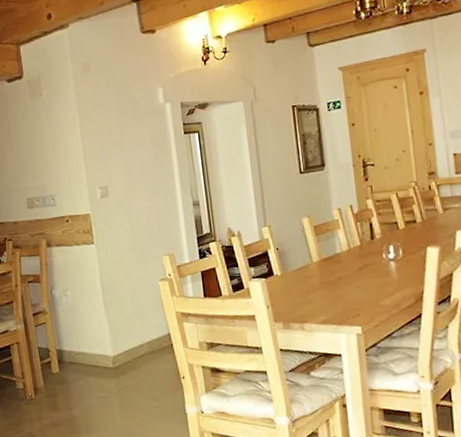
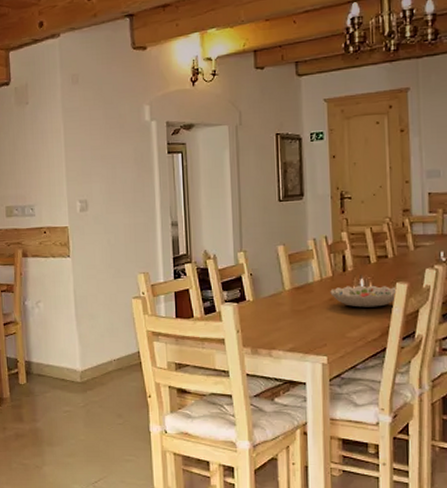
decorative bowl: none [359,251,429,275] -> present [330,285,398,308]

